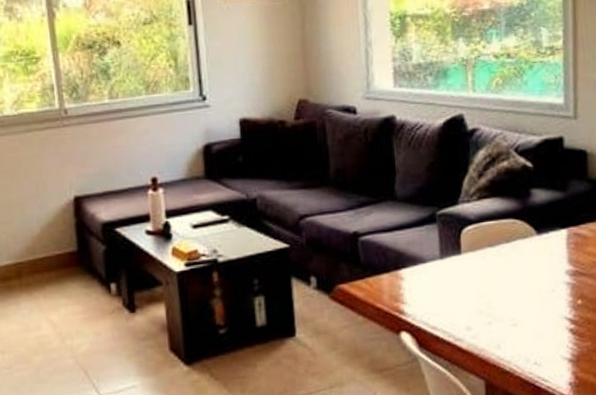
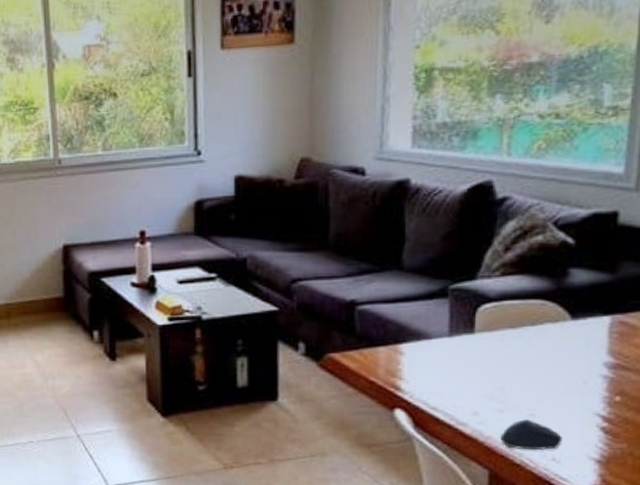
computer mouse: none [491,329,541,358] -> present [500,419,564,451]

